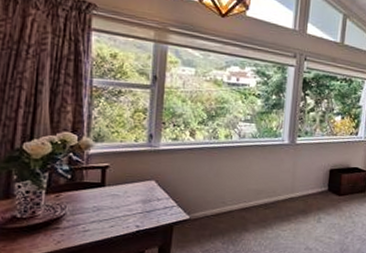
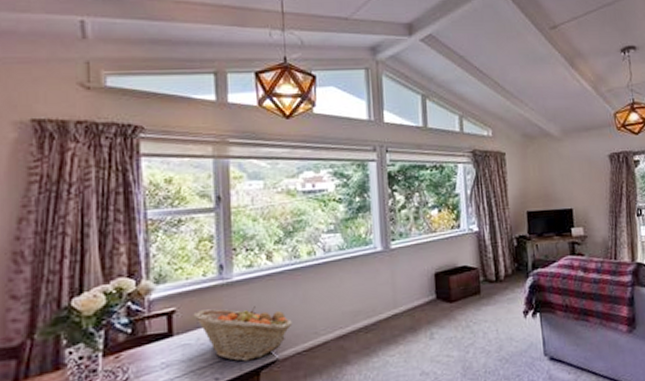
fruit basket: none [123,169,205,216] -> present [193,306,293,362]

